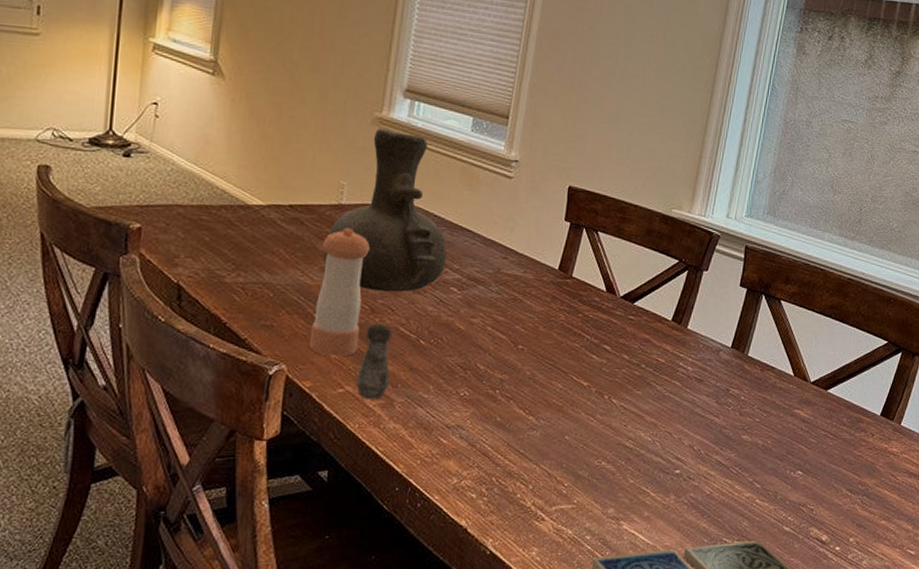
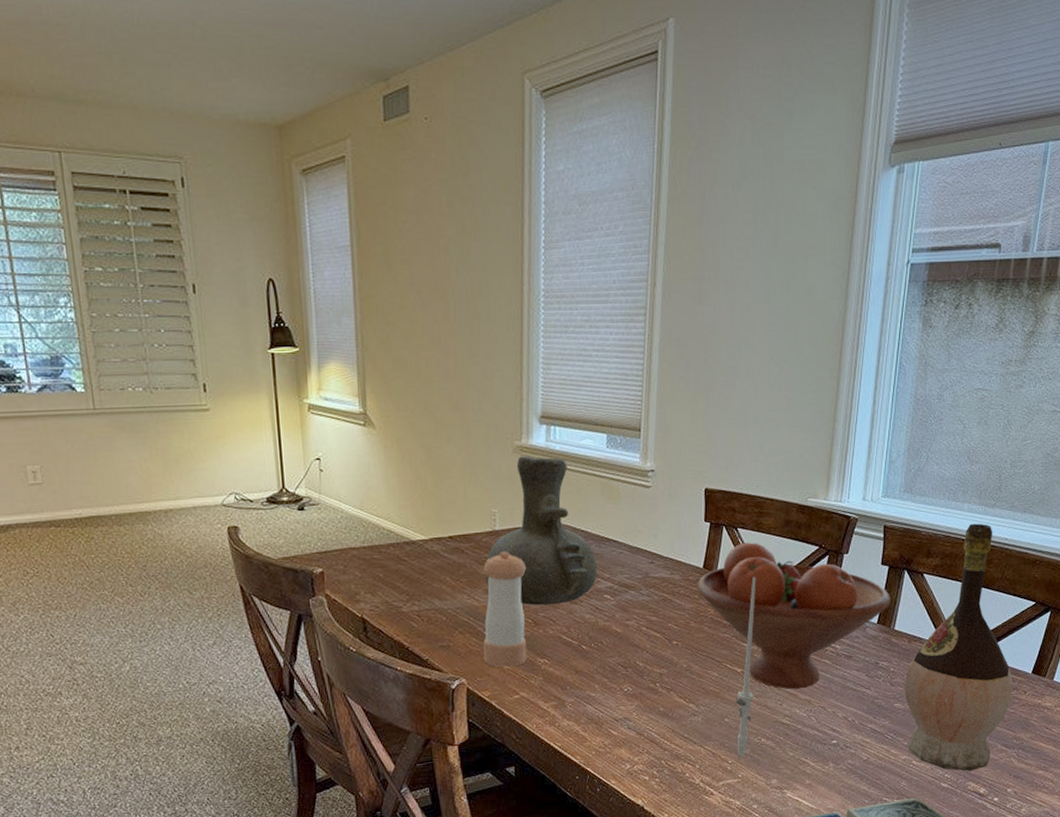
salt shaker: present [356,324,392,400] -> none [529,635,559,702]
fruit bowl: none [550,247,746,411] -> present [697,542,890,690]
candle: none [575,284,612,480] -> present [735,577,756,757]
wine bottle: none [752,253,862,515] -> present [904,523,1013,771]

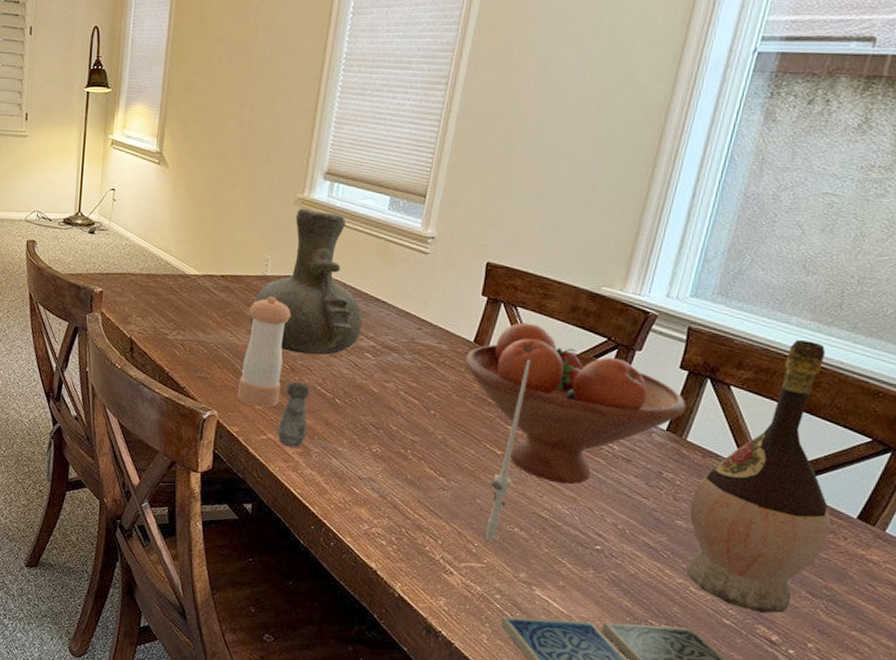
salt shaker: none [529,635,559,702] -> present [277,382,310,448]

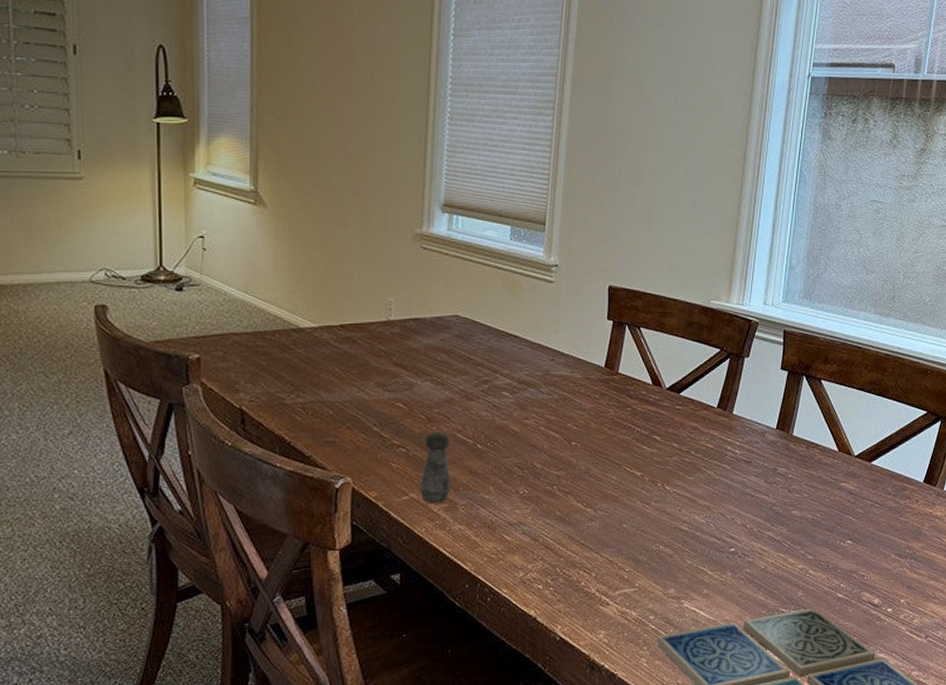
pepper shaker: present [237,296,291,408] -> none [371,342,421,467]
vase: present [250,208,362,355] -> none [377,244,495,401]
fruit bowl: present [464,322,686,485] -> none [598,342,789,495]
candle: present [486,359,531,542] -> none [634,378,658,565]
wine bottle: present [686,339,831,614] -> none [801,331,906,581]

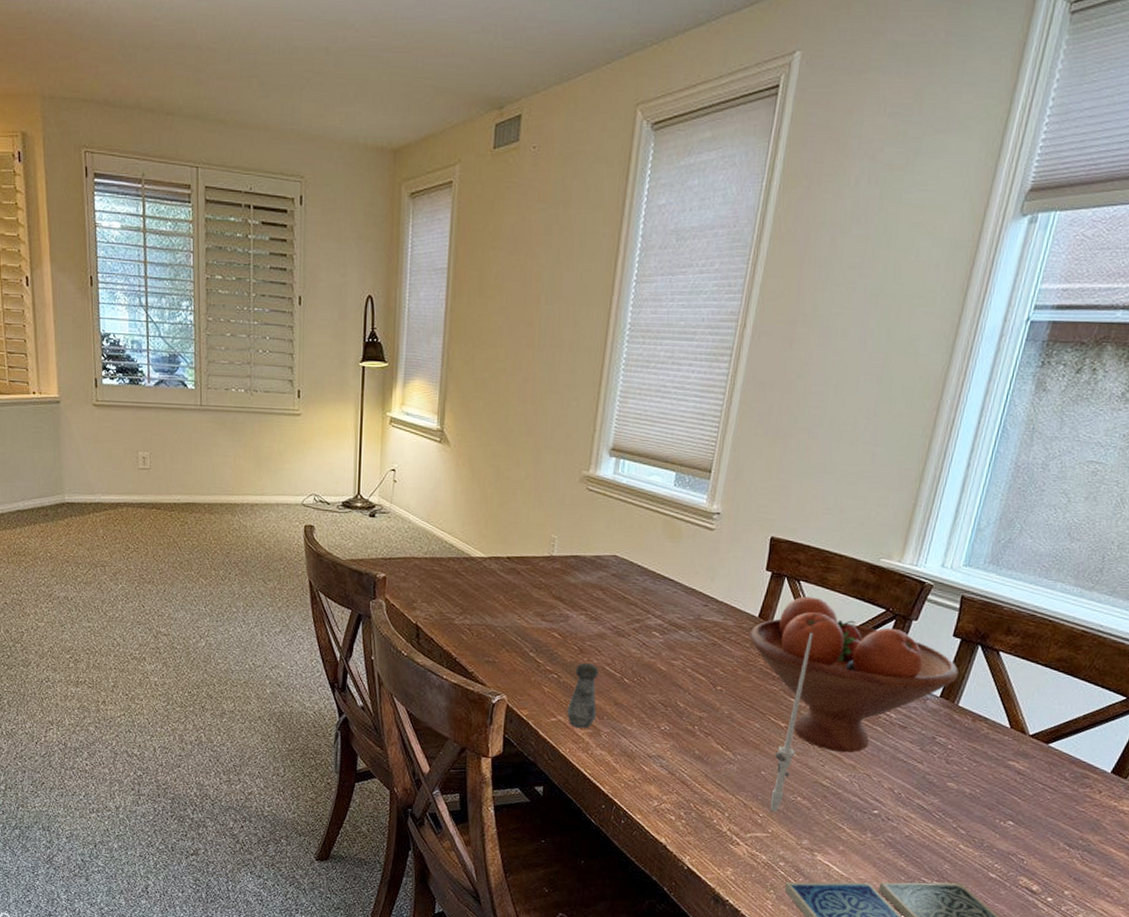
fruit bowl: none [598,342,789,495] -> present [750,596,959,753]
candle: none [634,378,658,565] -> present [771,632,814,812]

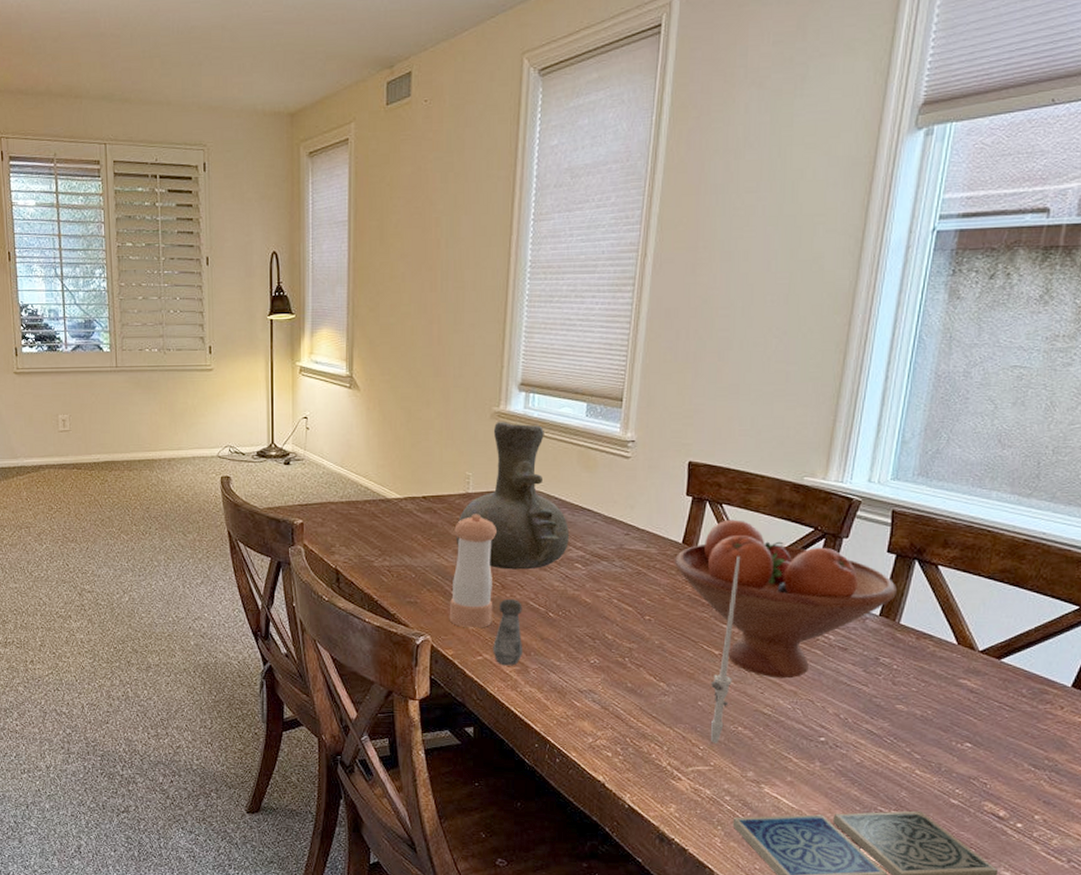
pepper shaker: none [526,577,578,691] -> present [449,514,496,628]
vase: none [537,486,649,636] -> present [456,422,569,570]

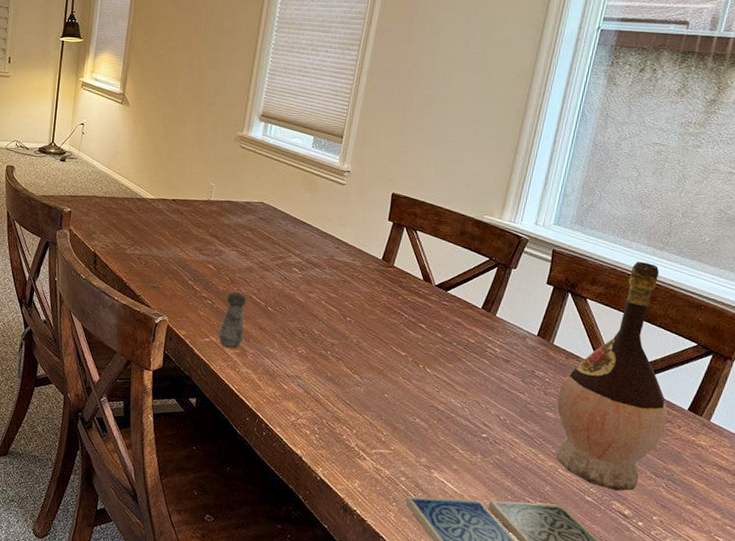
pepper shaker: present [449,514,496,628] -> none [184,218,231,315]
vase: present [456,422,569,570] -> none [196,144,290,269]
fruit bowl: present [675,519,897,679] -> none [375,244,552,382]
candle: present [711,556,741,744] -> none [393,274,429,431]
wine bottle: none [909,513,1047,790] -> present [555,261,668,491]

